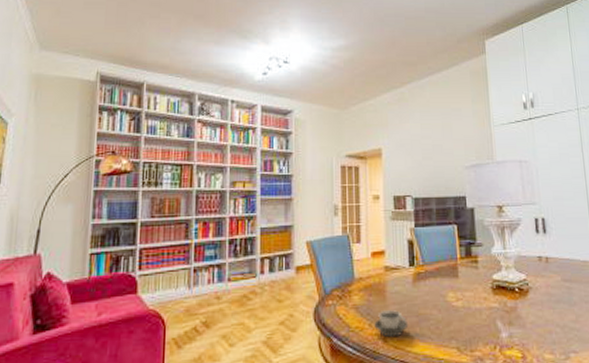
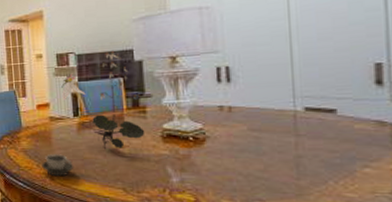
plant: none [398,196,477,304] -> present [61,50,145,150]

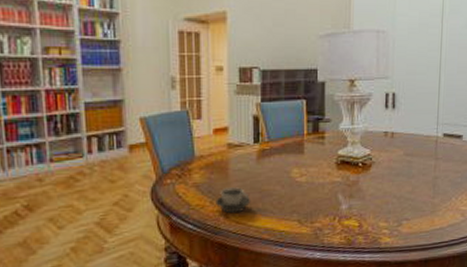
plant: present [61,50,145,150] -> none [243,68,322,180]

